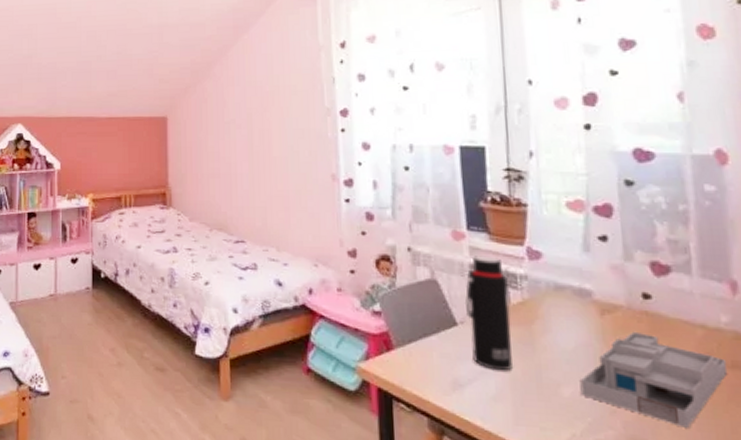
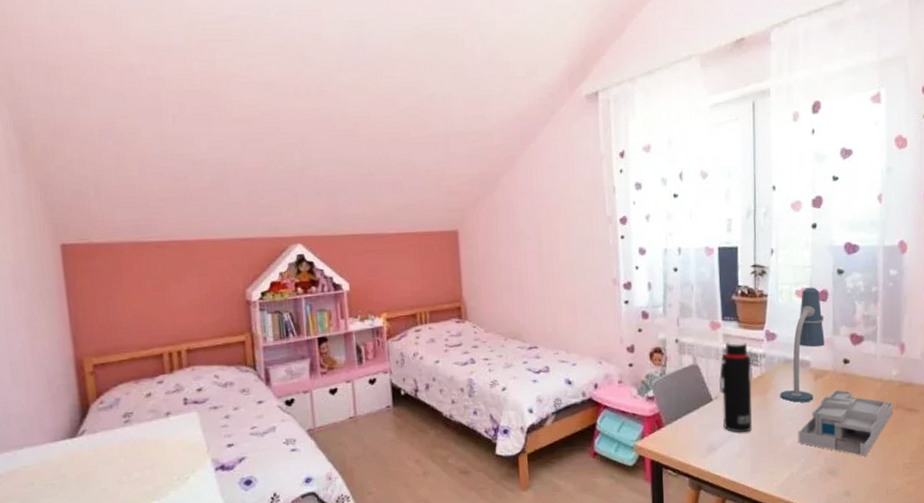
desk lamp: none [550,199,613,342] -> present [780,287,825,402]

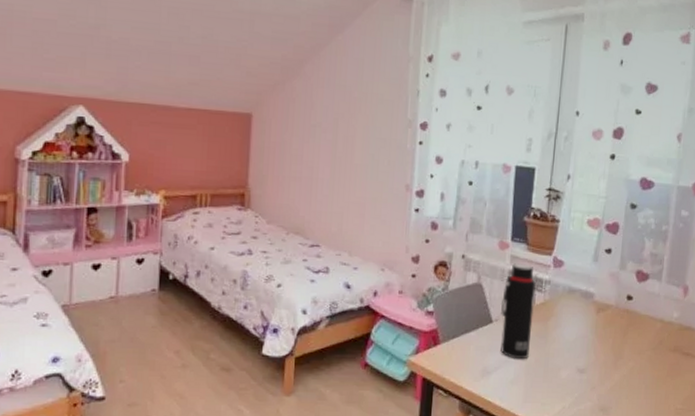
desk lamp: present [780,287,825,402] -> none [560,218,611,335]
desk organizer: present [798,389,894,457] -> none [573,325,672,397]

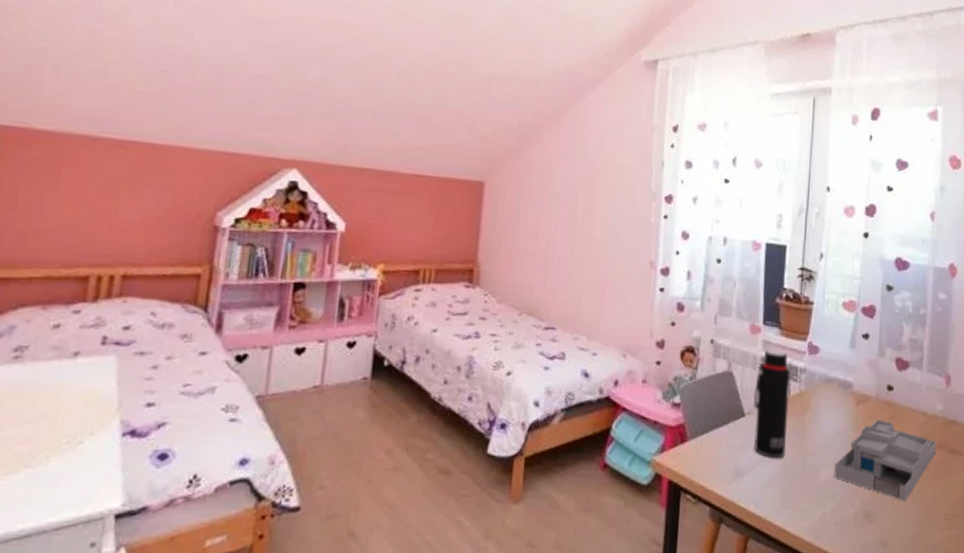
desk organizer: none [573,325,672,397] -> present [834,419,937,501]

